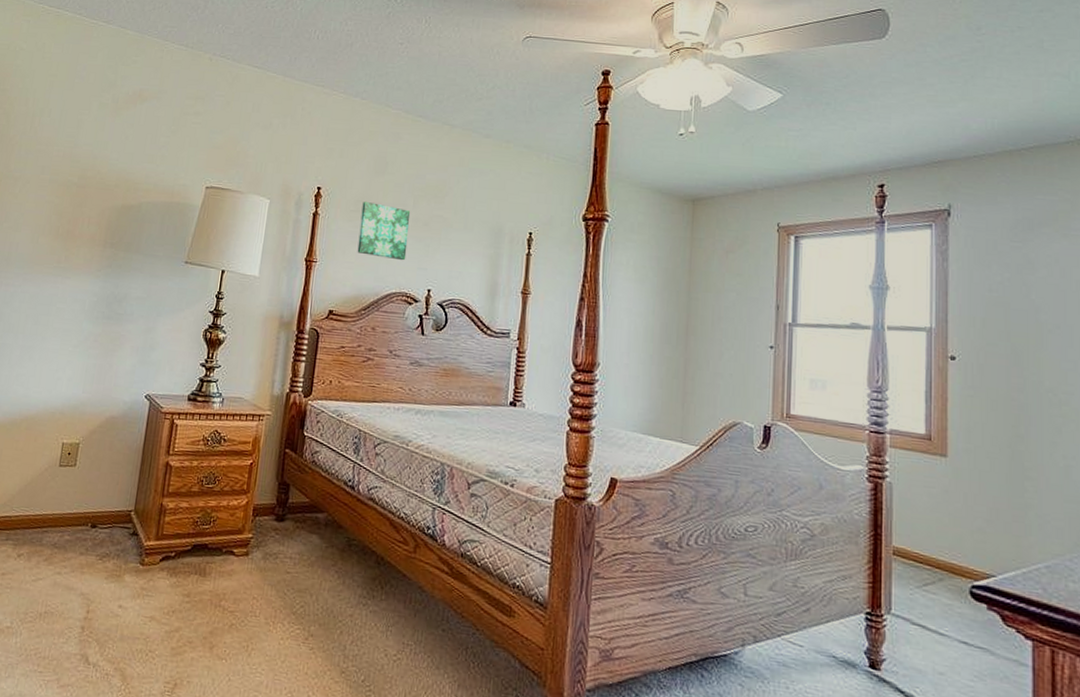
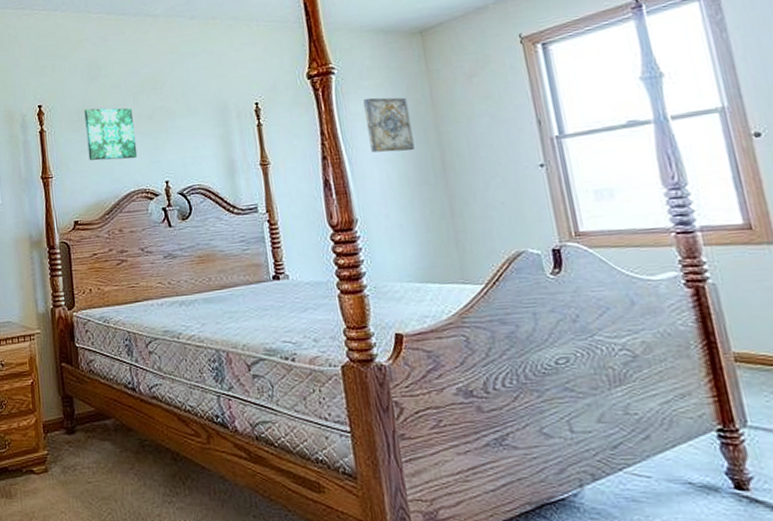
wall art: none [626,251,668,310] -> present [363,97,415,153]

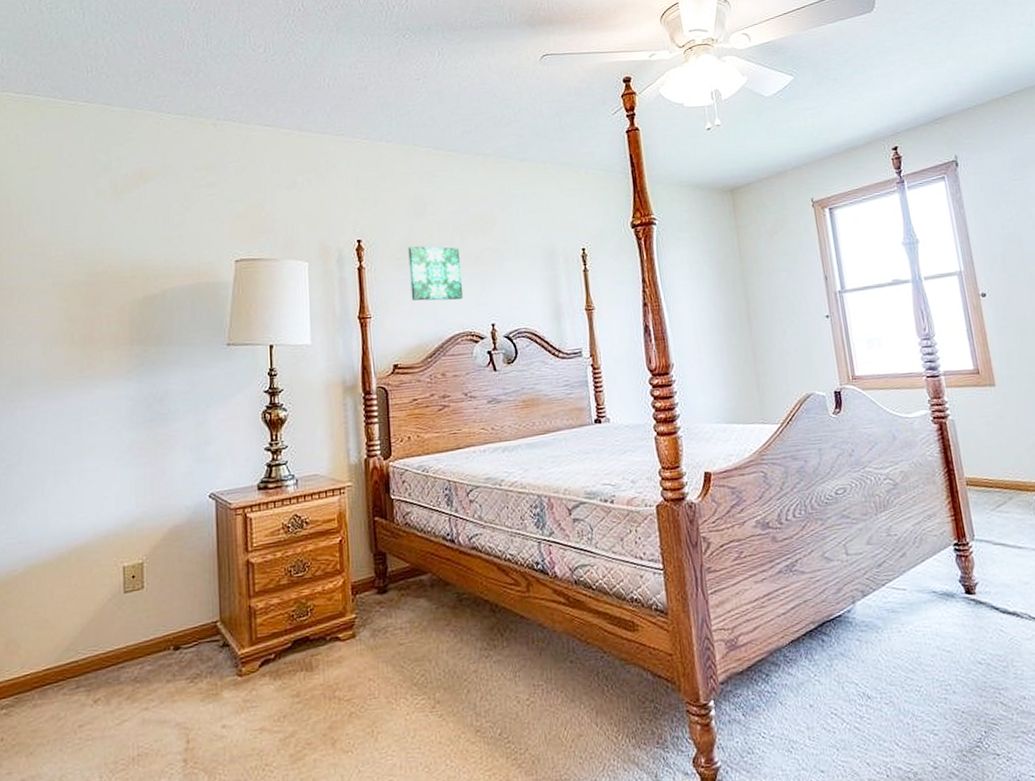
wall art: present [363,97,415,153] -> none [681,249,725,301]

